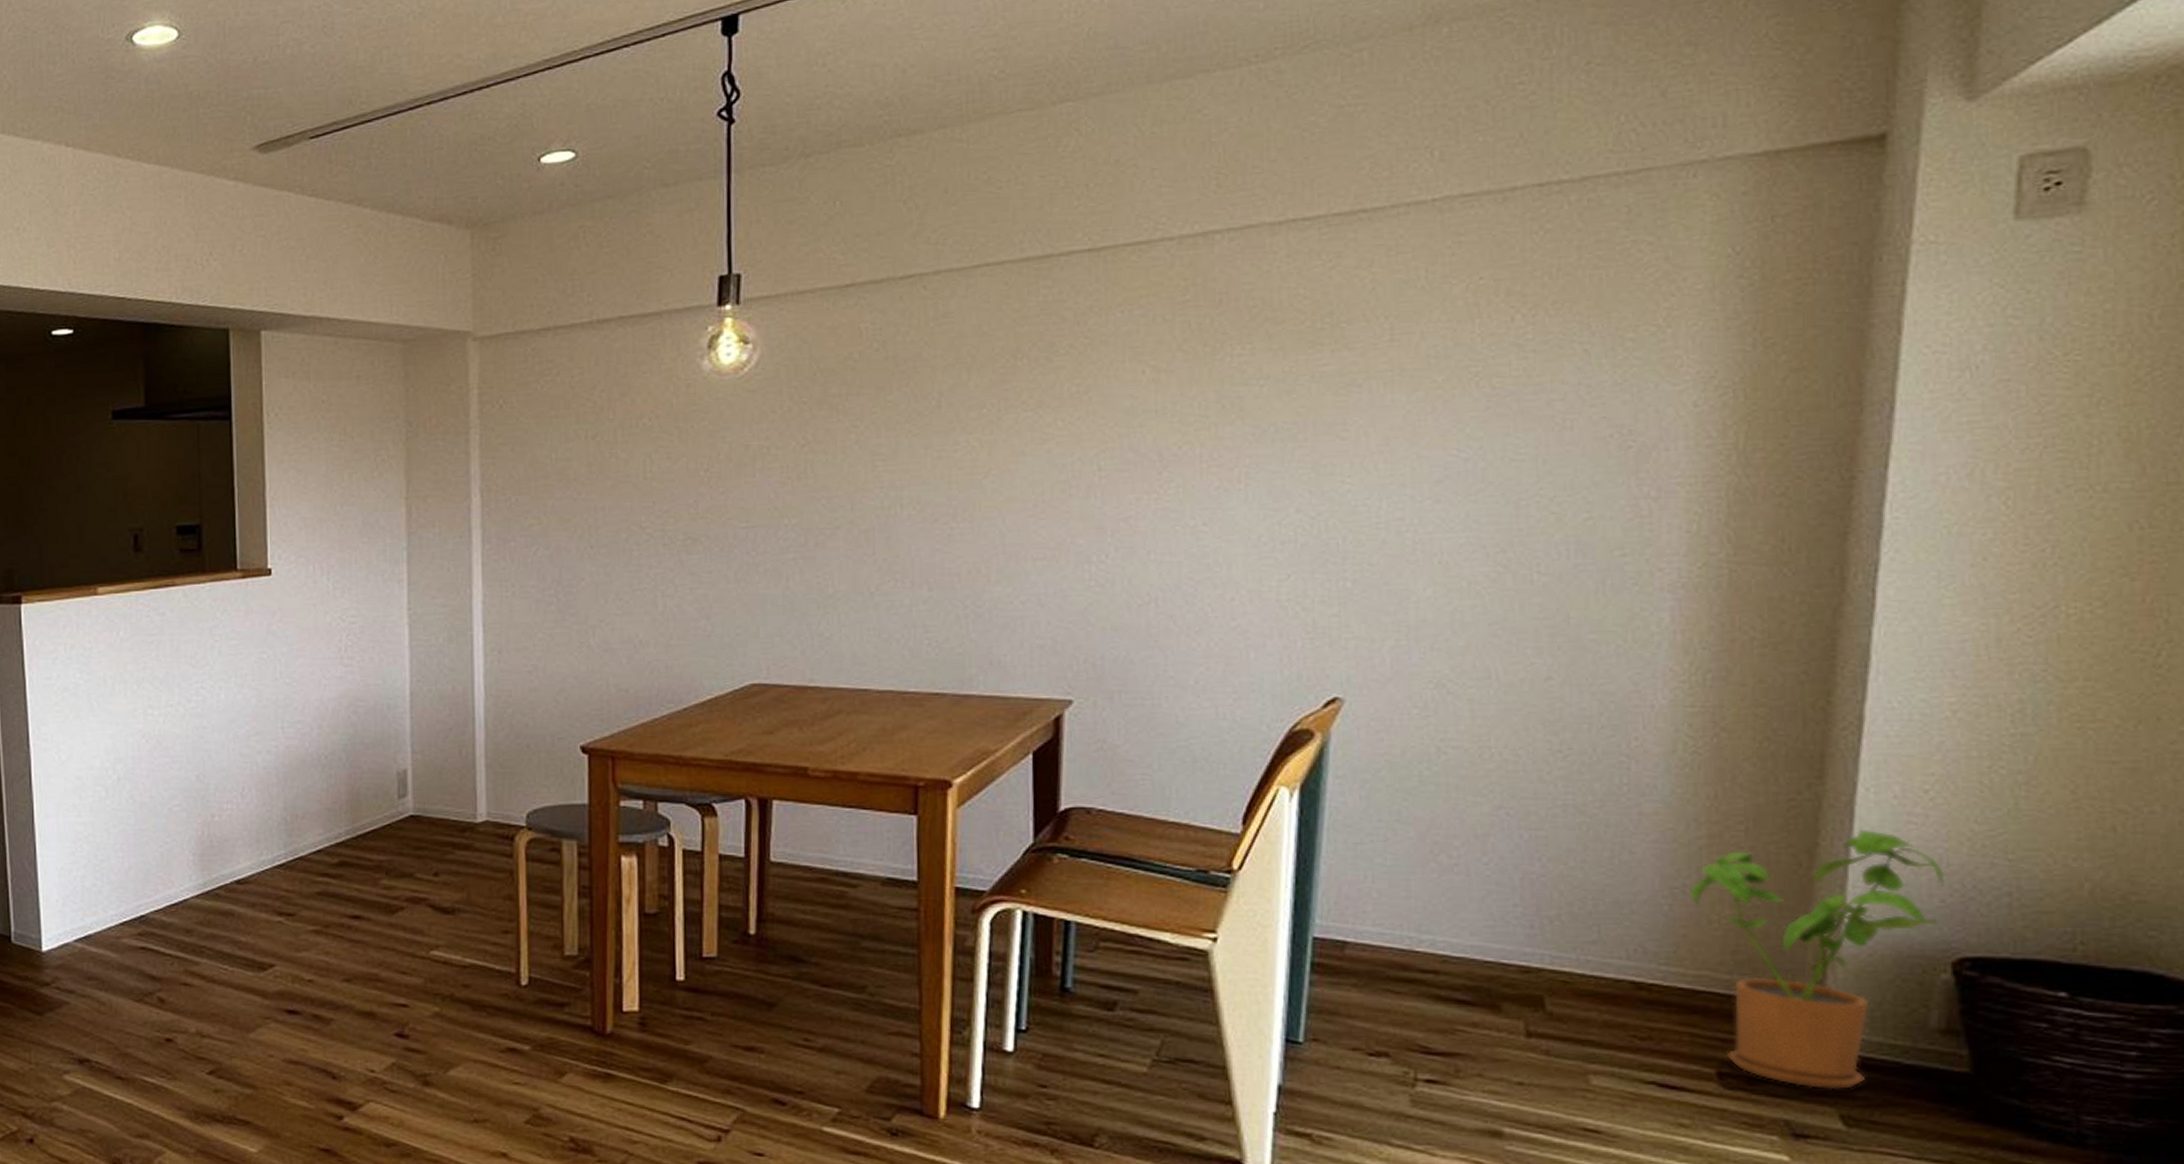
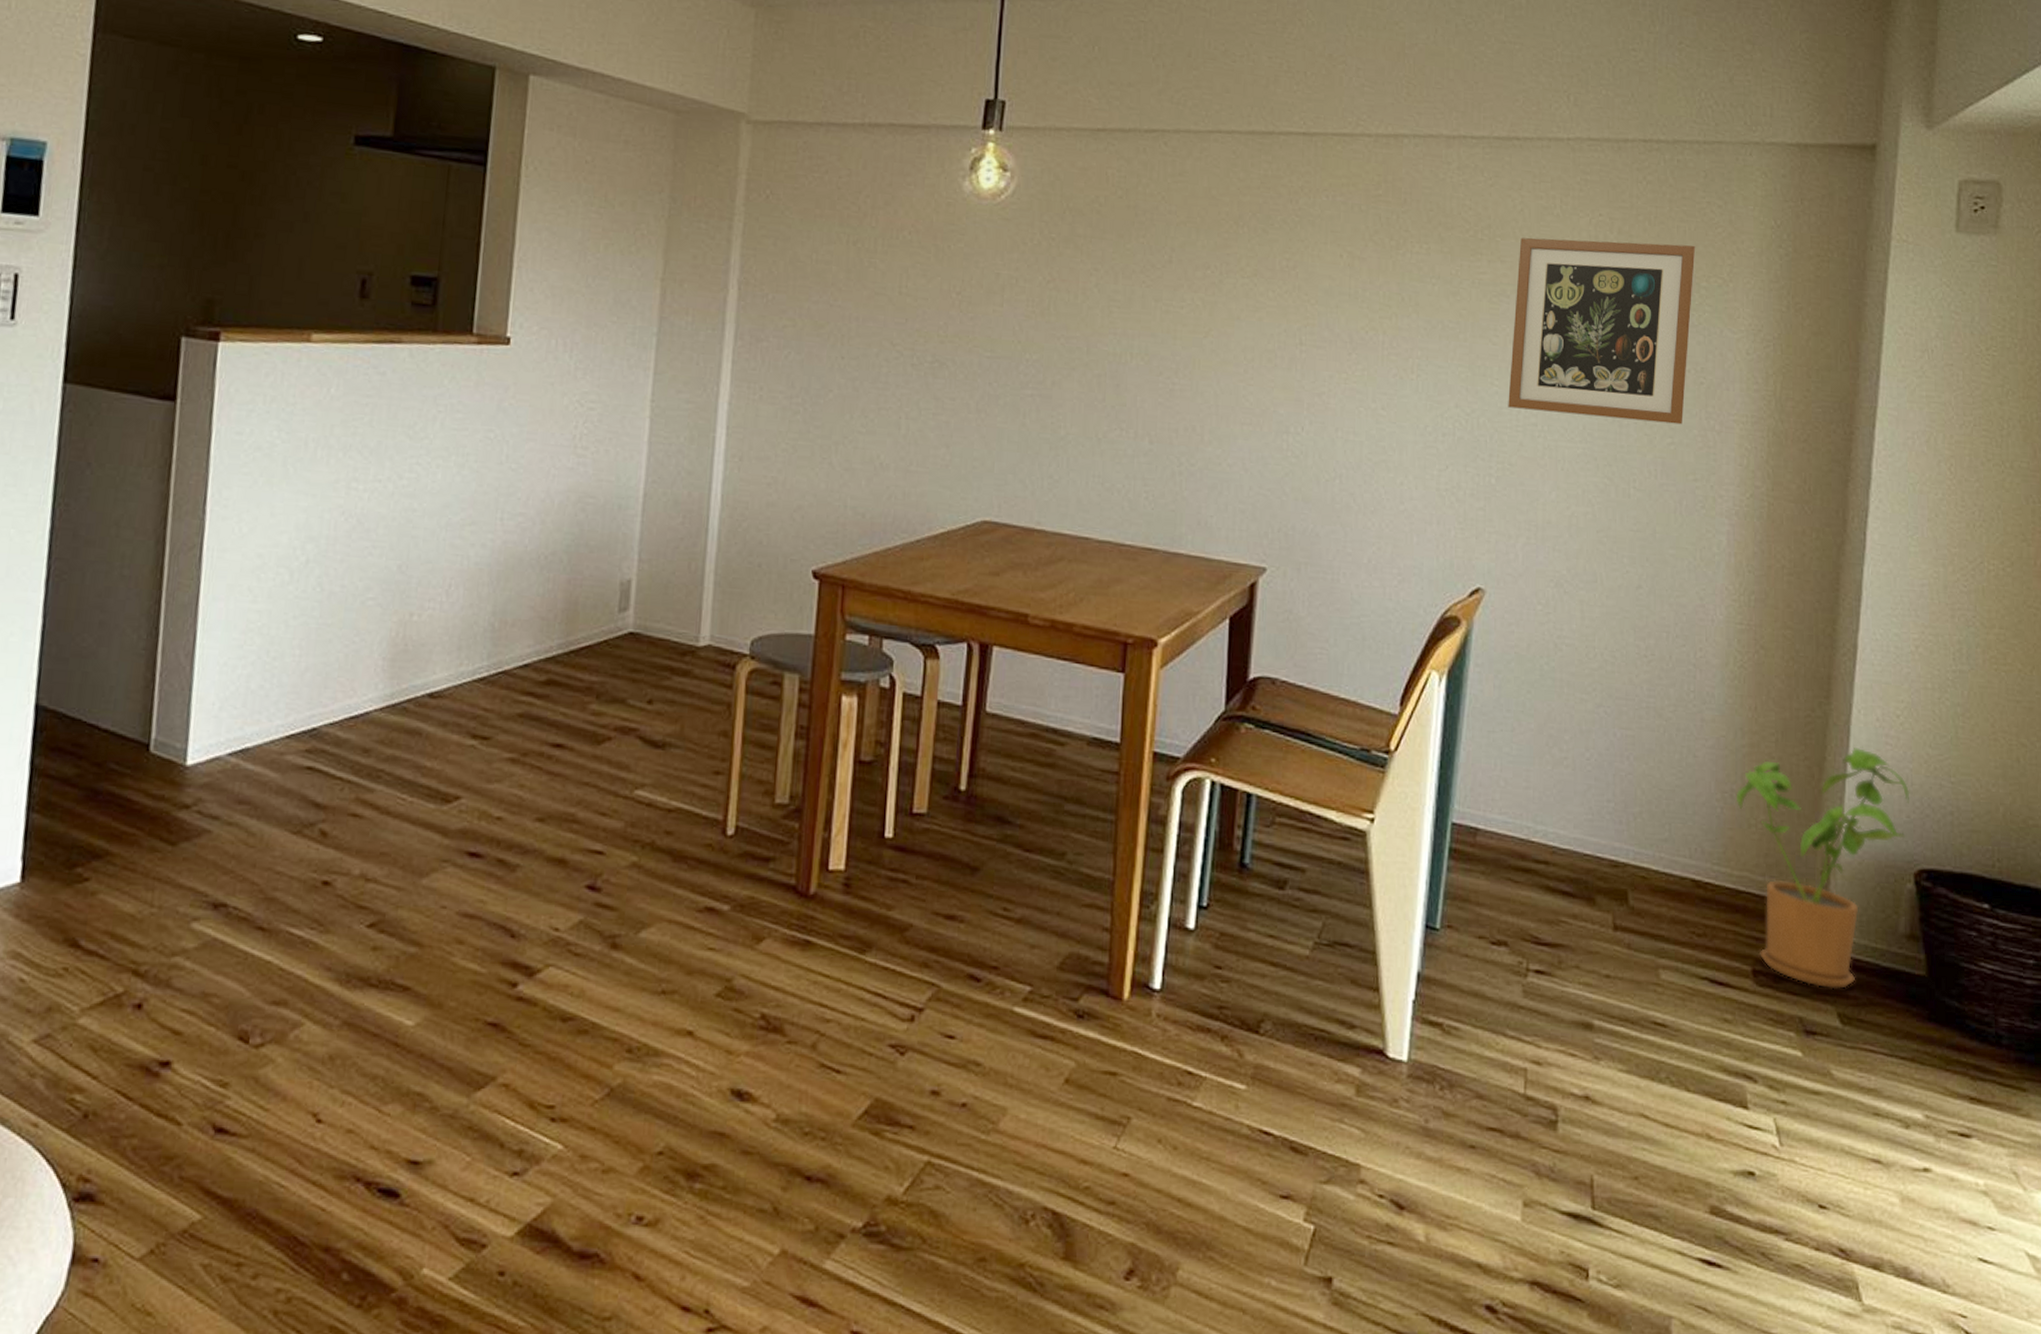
wall art: none [1364,293,1617,505] -> present [1508,237,1696,425]

